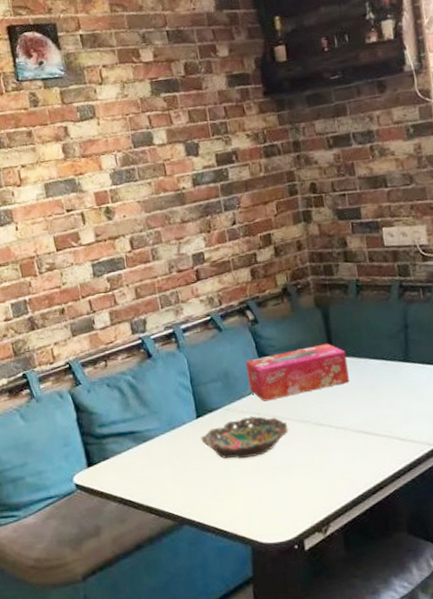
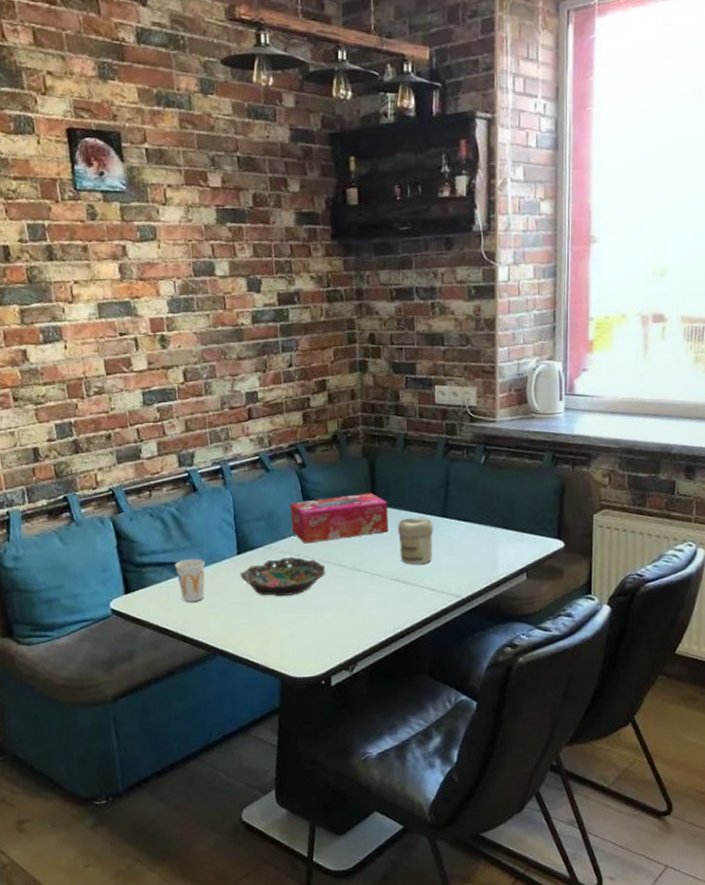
cup: none [134,425,167,472] -> present [174,558,205,602]
jar: none [359,363,399,415] -> present [398,517,434,565]

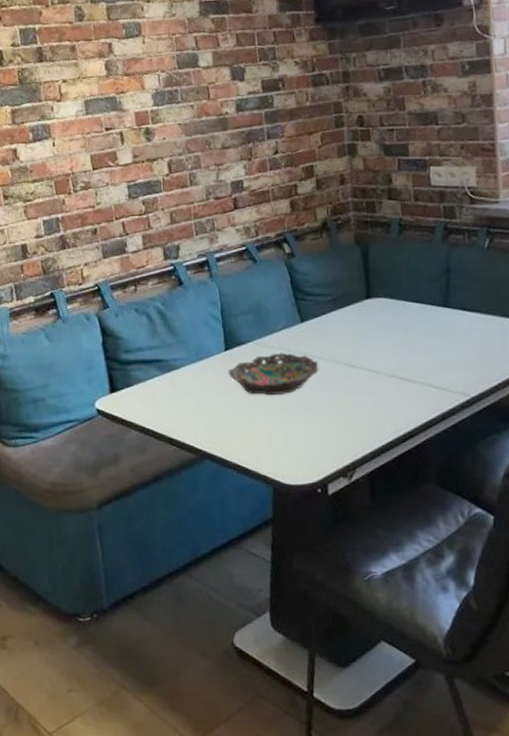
cup: present [174,558,205,602] -> none [160,355,192,402]
tissue box: present [290,493,388,544] -> none [279,282,385,338]
jar: present [398,517,434,565] -> none [396,307,436,360]

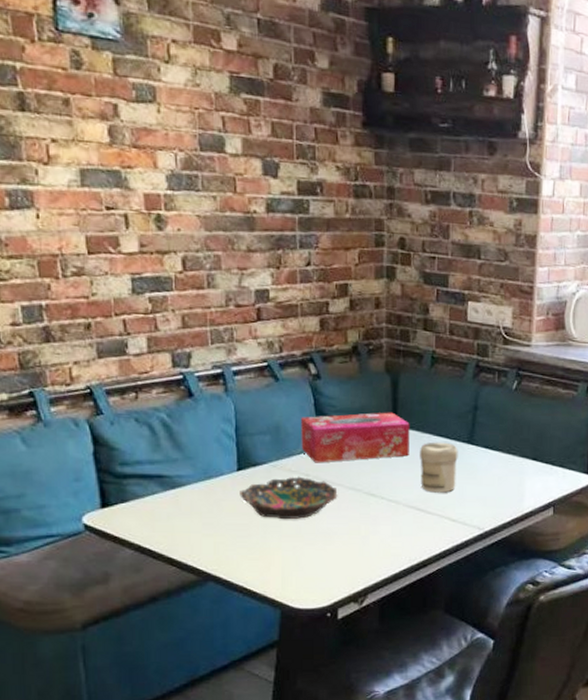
tissue box: none [279,282,385,338] -> present [301,412,410,463]
jar: none [396,307,436,360] -> present [420,442,458,493]

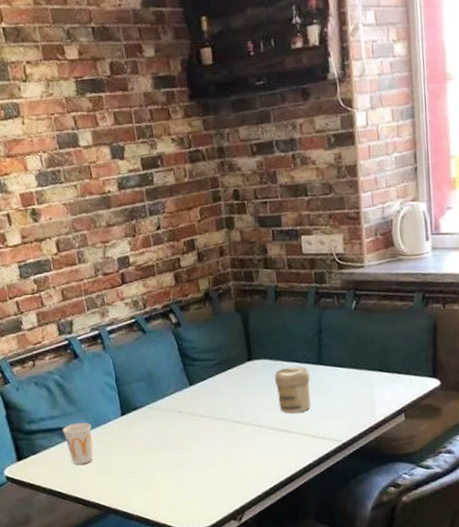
cup: none [162,472,199,521] -> present [62,422,93,465]
bowl: present [240,476,338,520] -> none [125,414,208,454]
tissue box: present [301,412,410,463] -> none [169,346,266,401]

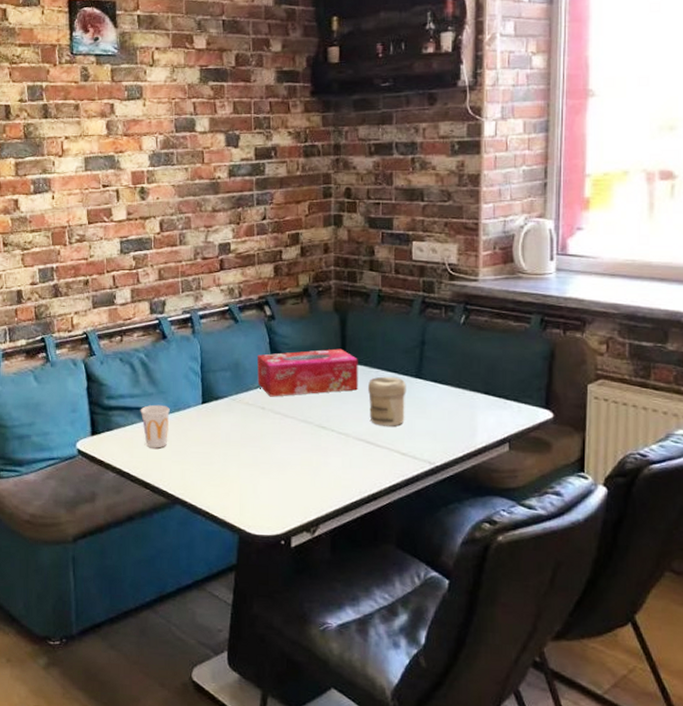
tissue box: none [169,346,266,401] -> present [257,348,358,397]

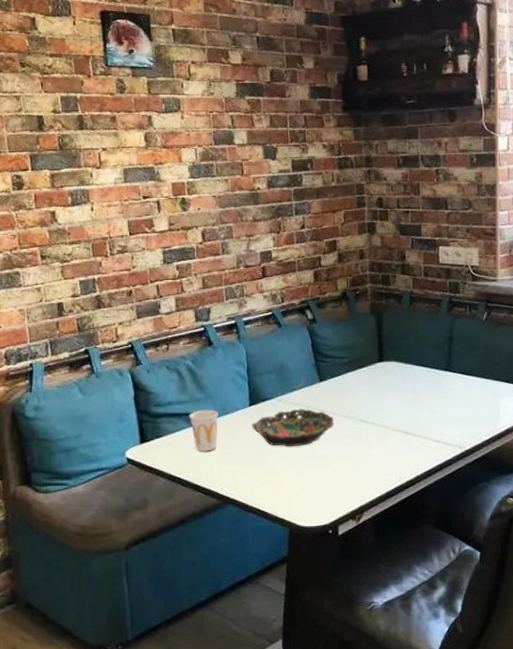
bowl: none [204,409,291,450] -> present [252,408,334,447]
tissue box: present [257,348,358,397] -> none [301,347,395,396]
jar: present [368,376,406,426] -> none [404,371,438,417]

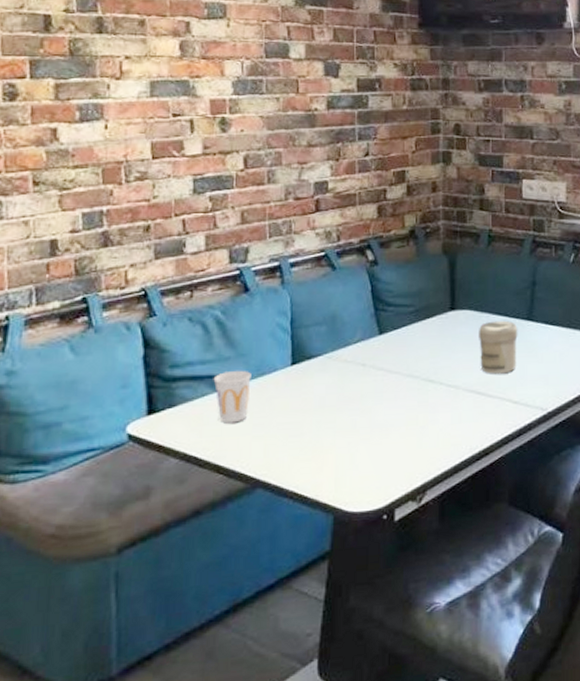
bowl: present [252,408,334,447] -> none [293,366,395,415]
jar: none [404,371,438,417] -> present [479,320,518,374]

